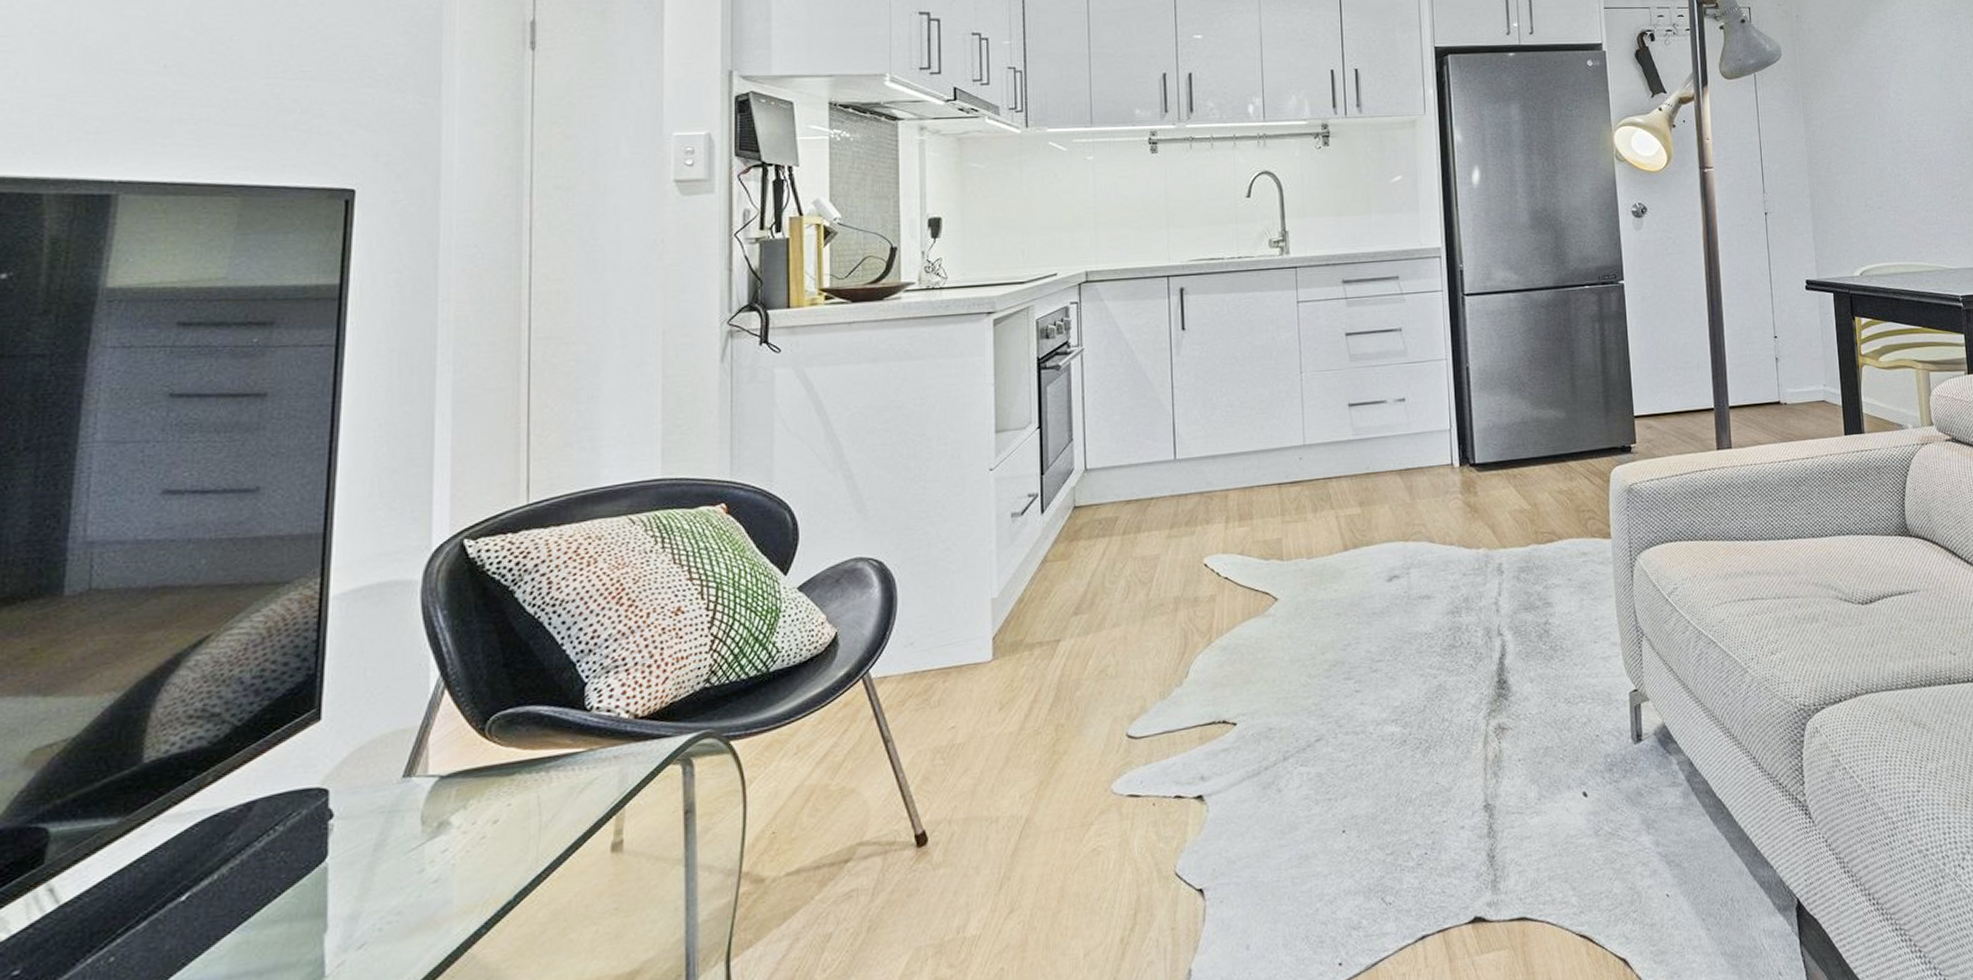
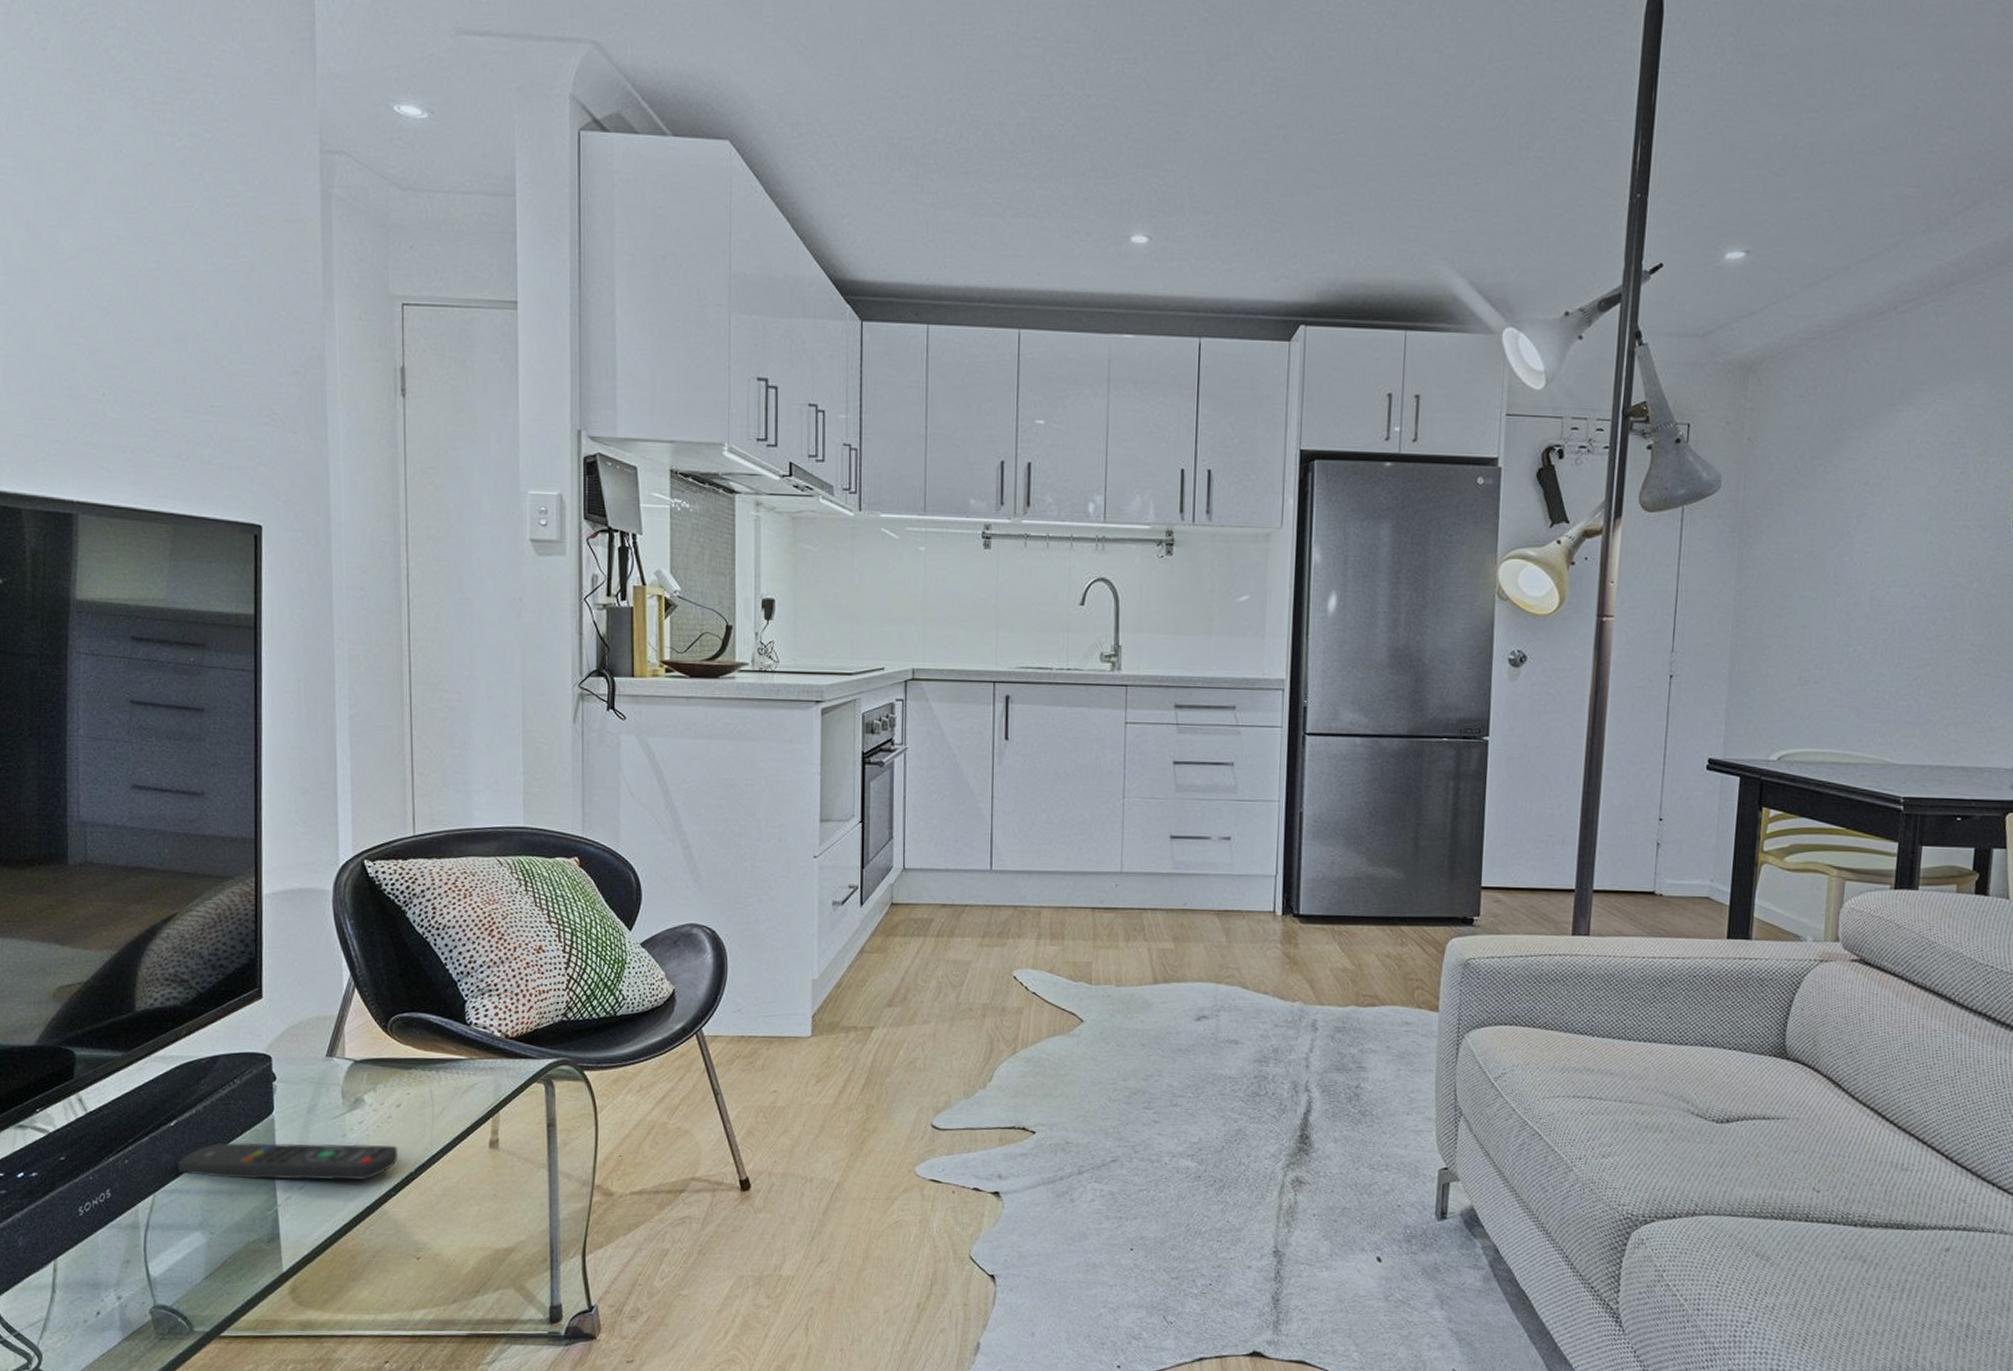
remote control: none [187,871,493,961] -> present [178,1142,399,1181]

